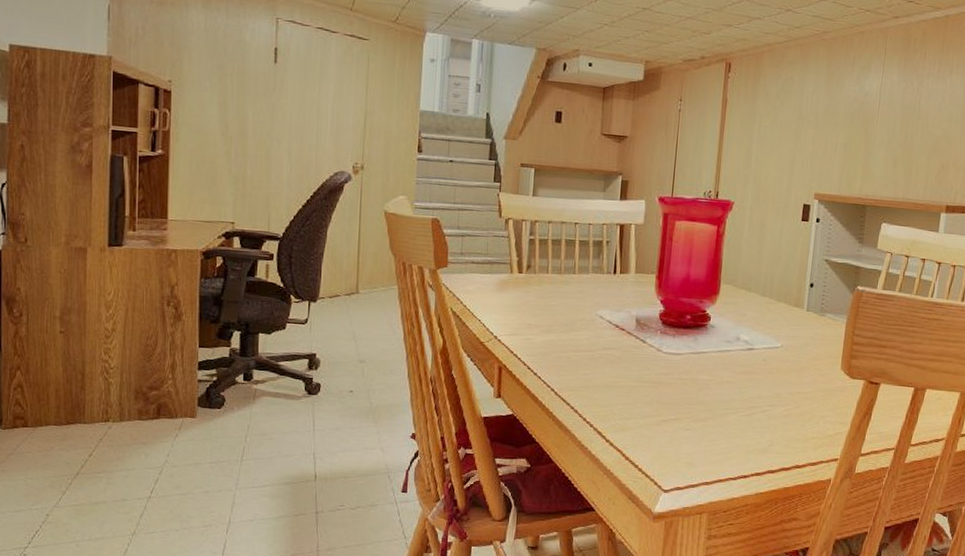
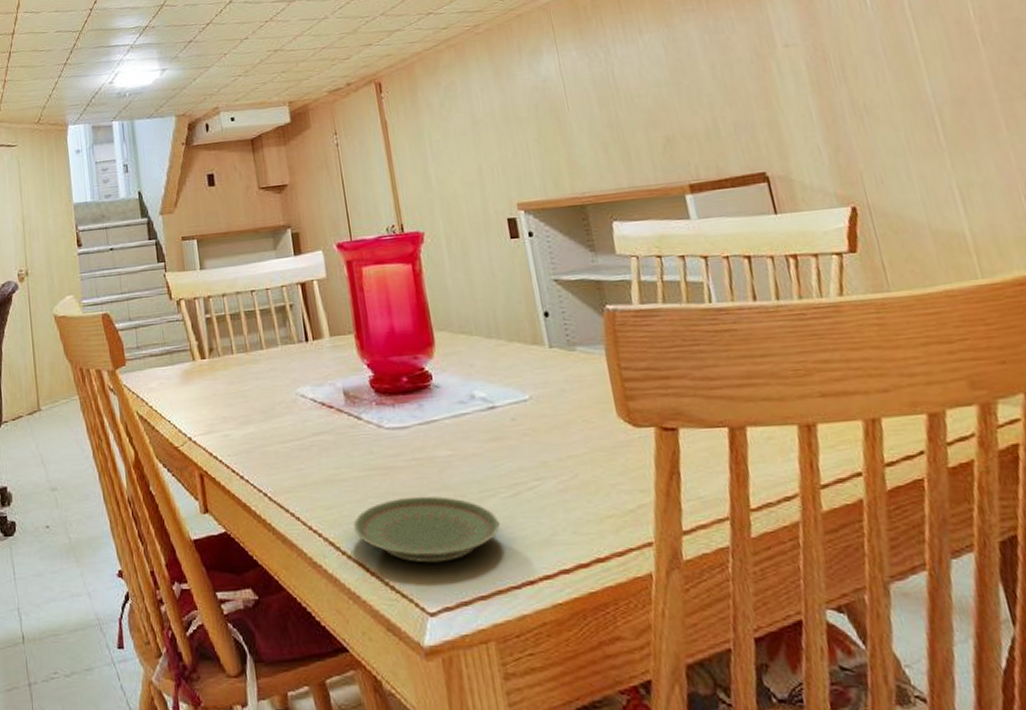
plate: none [620,406,734,456] -> present [354,496,500,563]

